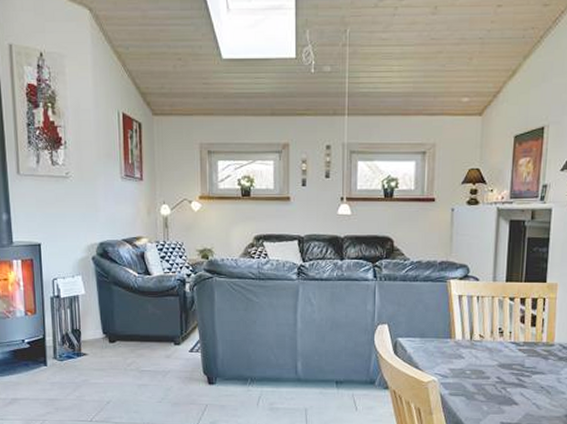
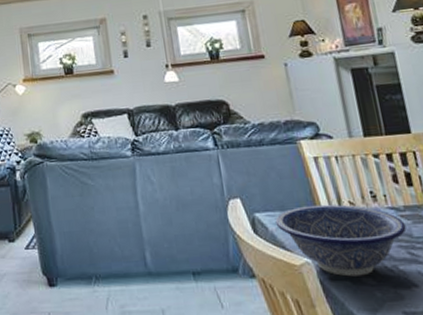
decorative bowl: none [414,335,521,394] -> present [275,204,407,277]

